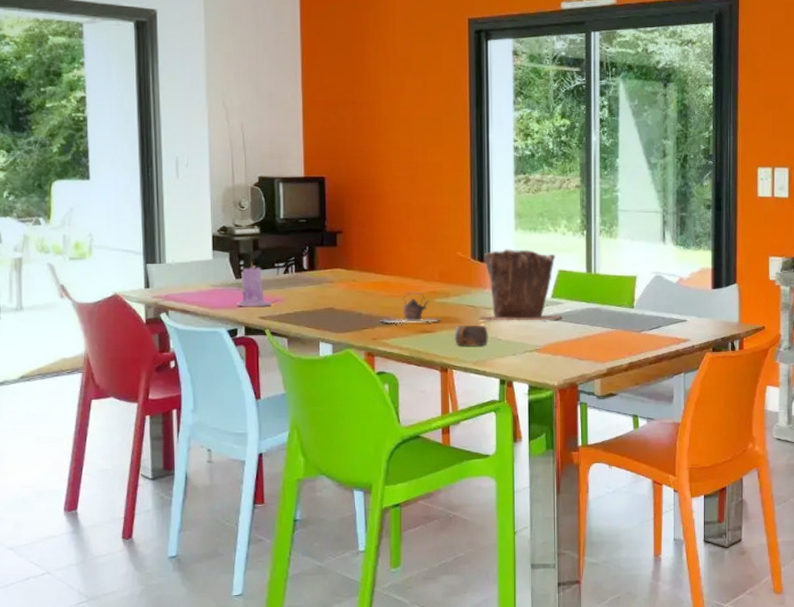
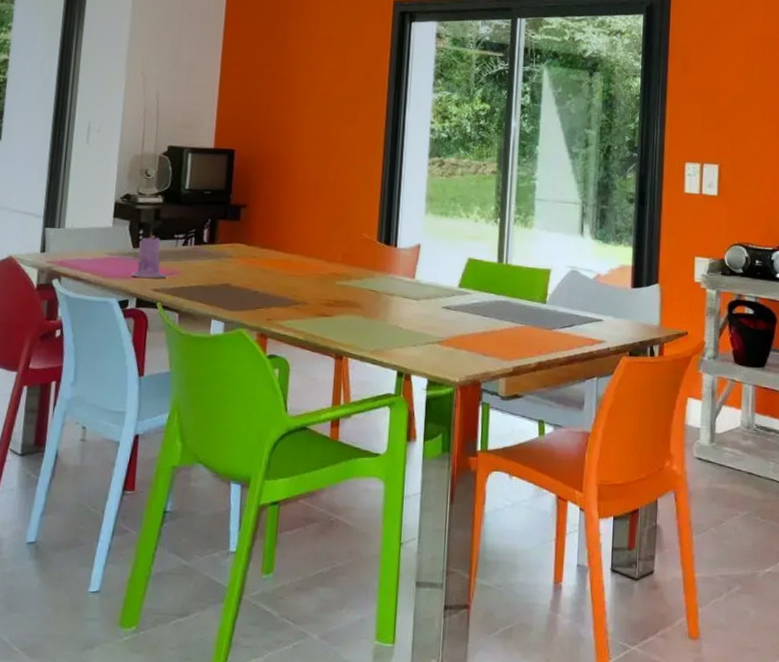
teapot: present [380,293,441,324] -> none [276,273,341,306]
cup: present [454,325,488,346] -> none [352,310,389,334]
plant pot: present [478,249,564,321] -> none [379,233,470,311]

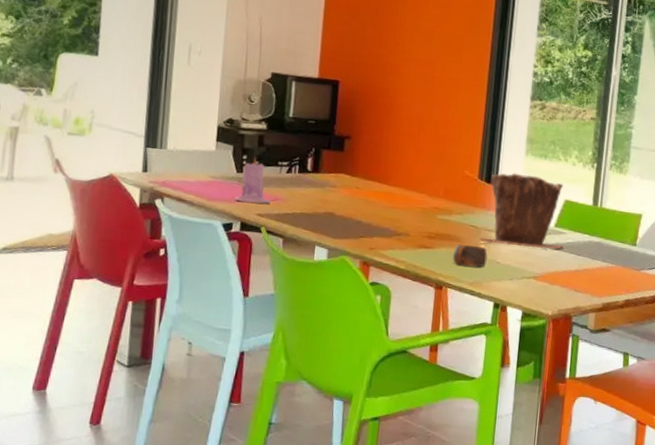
cup: none [352,310,389,334] -> present [452,244,487,267]
plant pot: none [379,233,470,311] -> present [478,173,565,249]

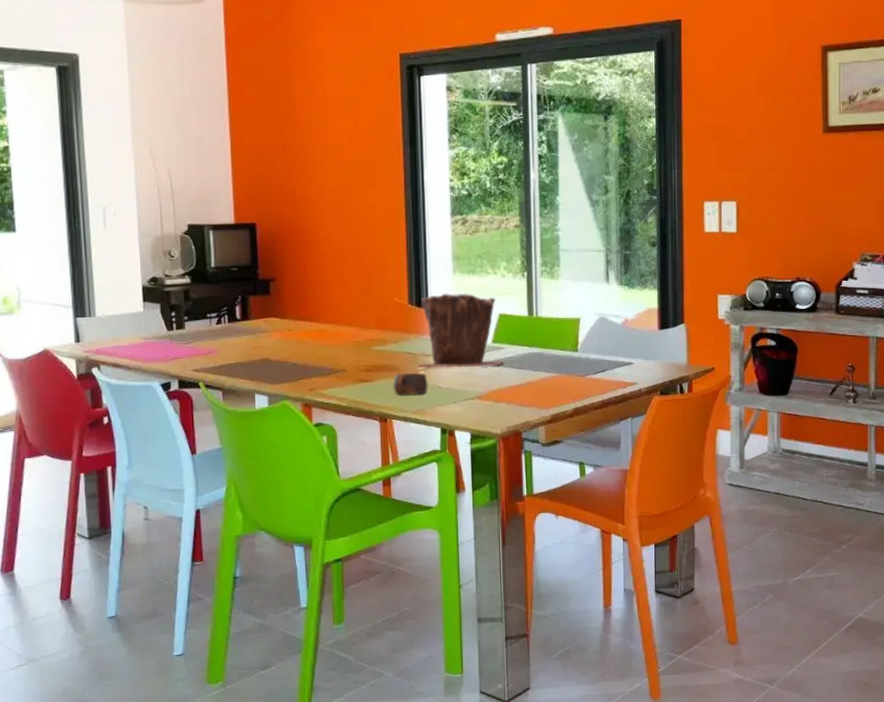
candle: present [235,158,271,204] -> none [169,313,205,359]

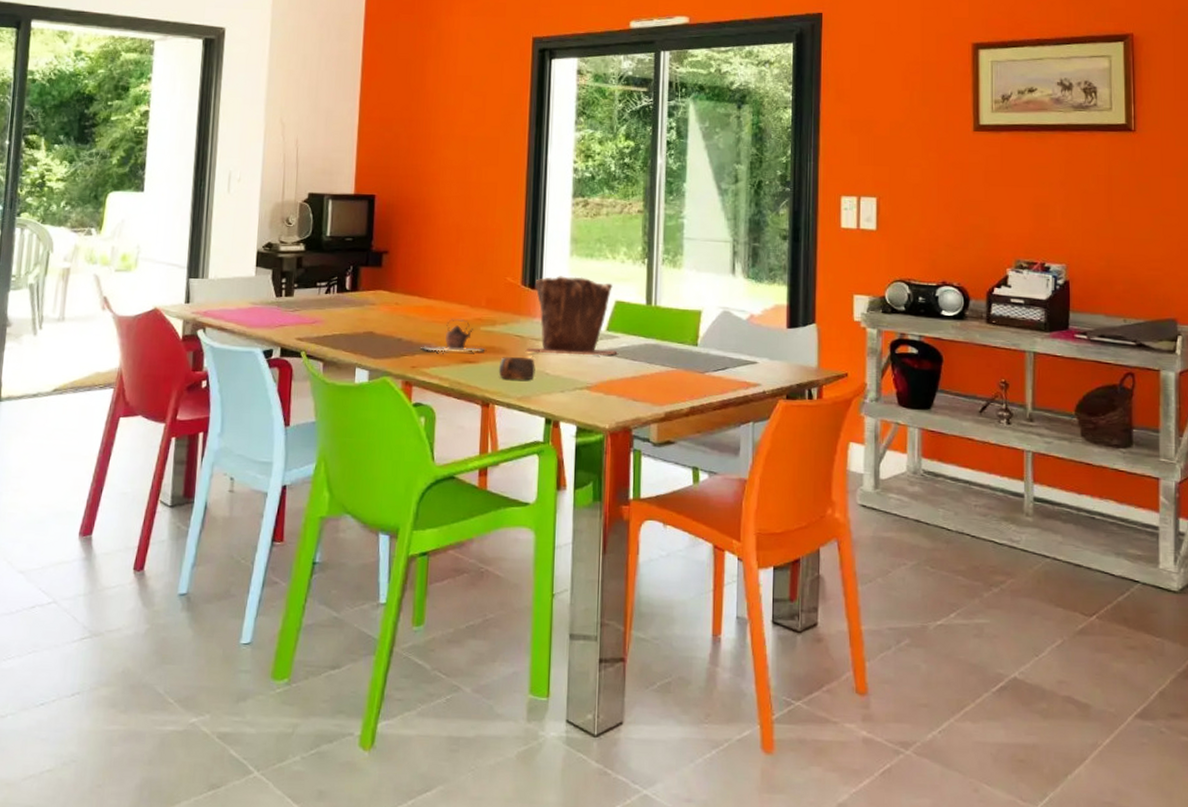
teapot: none [316,341,379,373] -> present [421,319,486,352]

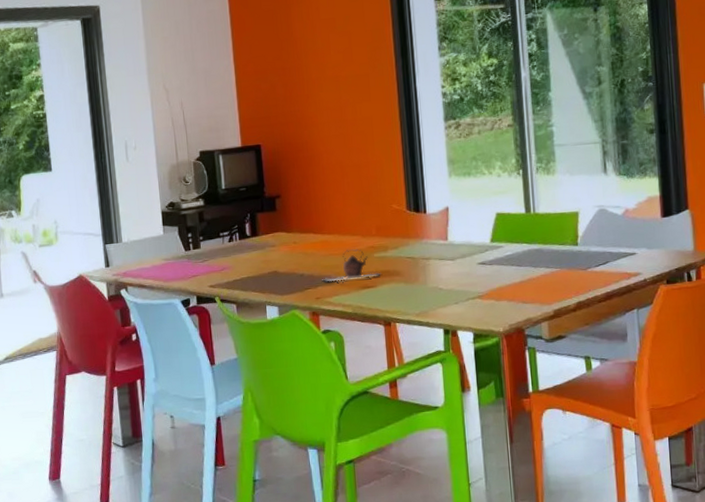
cup: present [498,356,535,380] -> none [395,276,430,299]
plant pot: present [525,276,619,356] -> none [417,195,505,271]

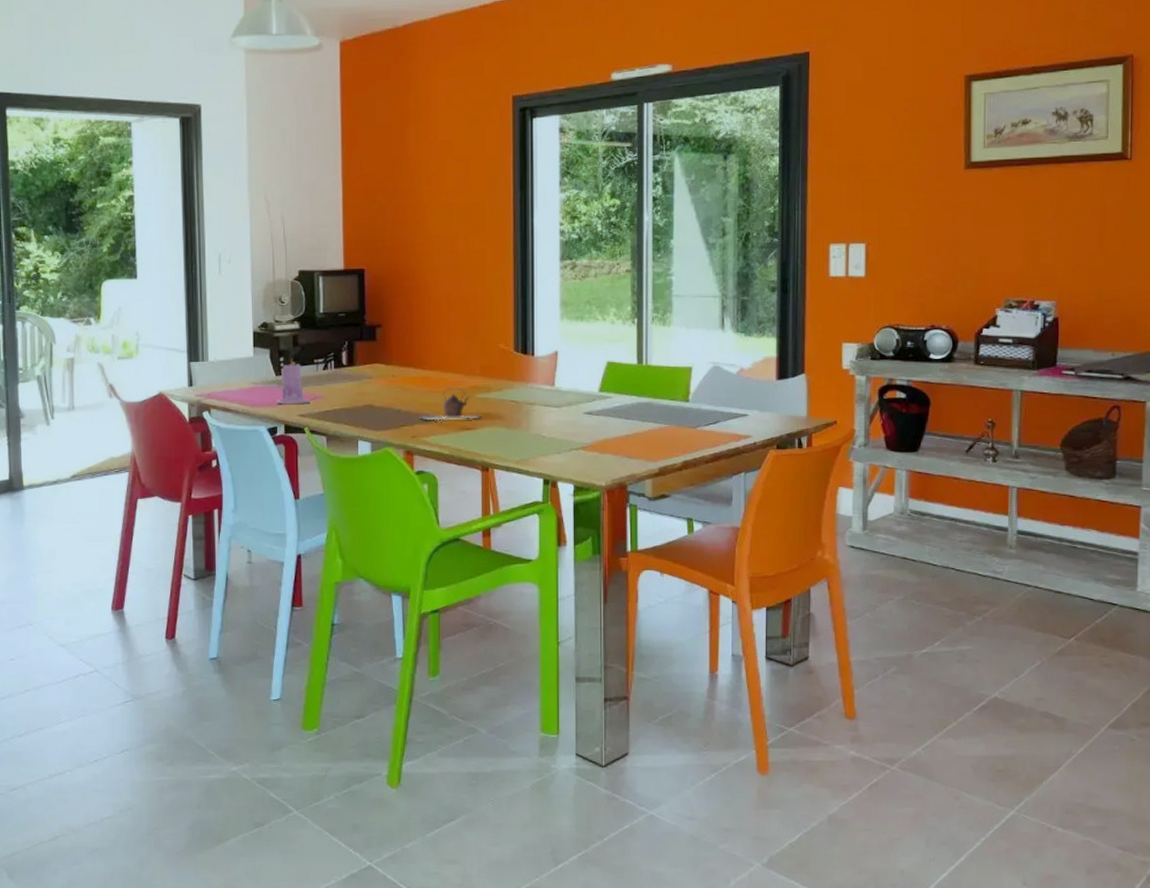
candle: none [188,234,219,277] -> present [277,358,311,404]

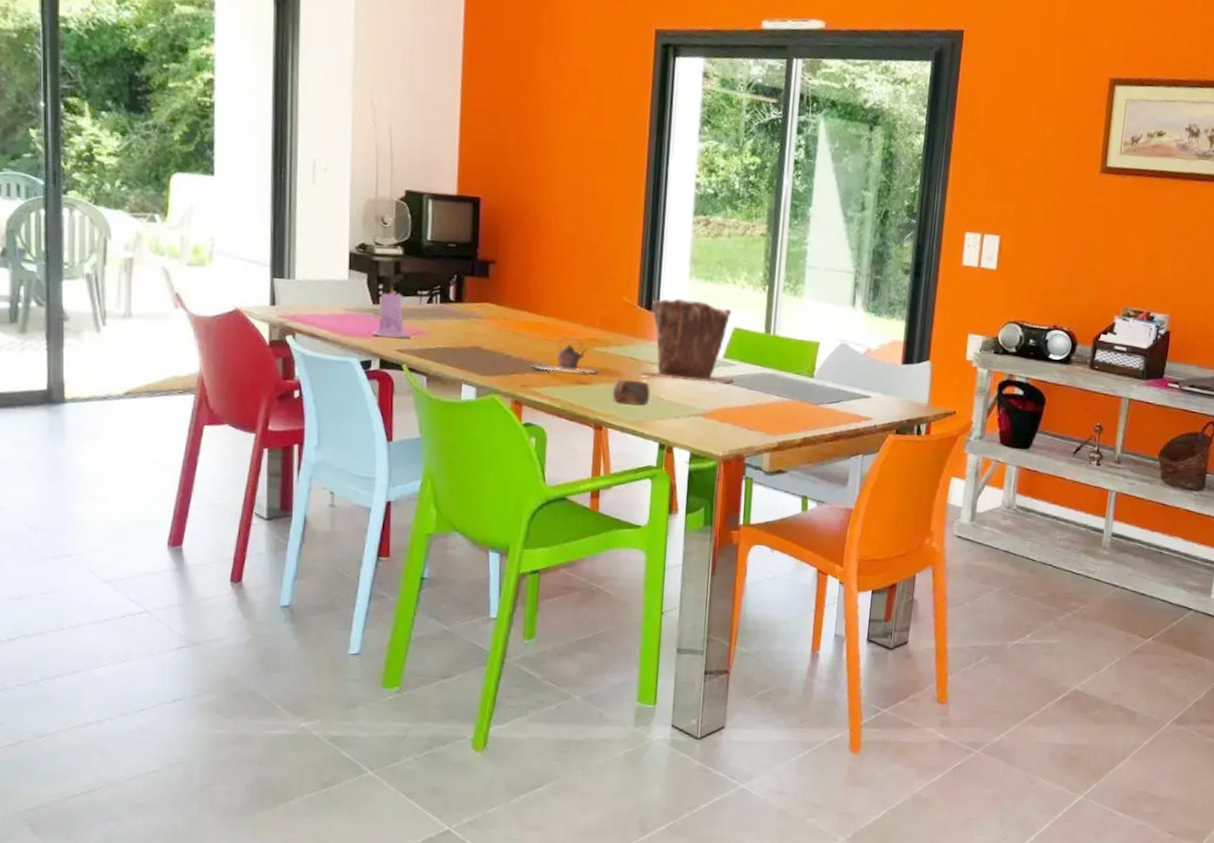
cup: none [496,421,532,444] -> present [612,379,650,405]
plant pot: none [521,340,612,417] -> present [640,298,735,383]

